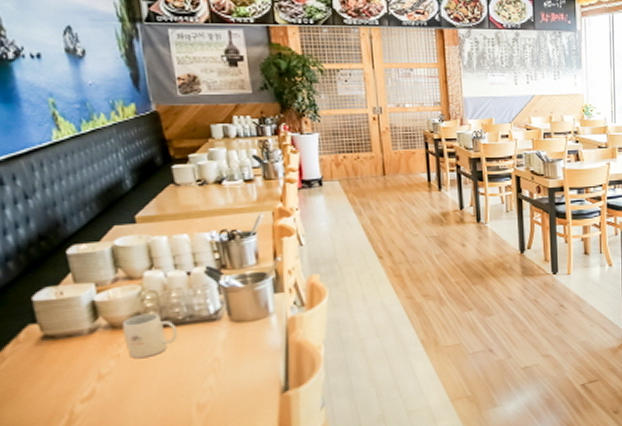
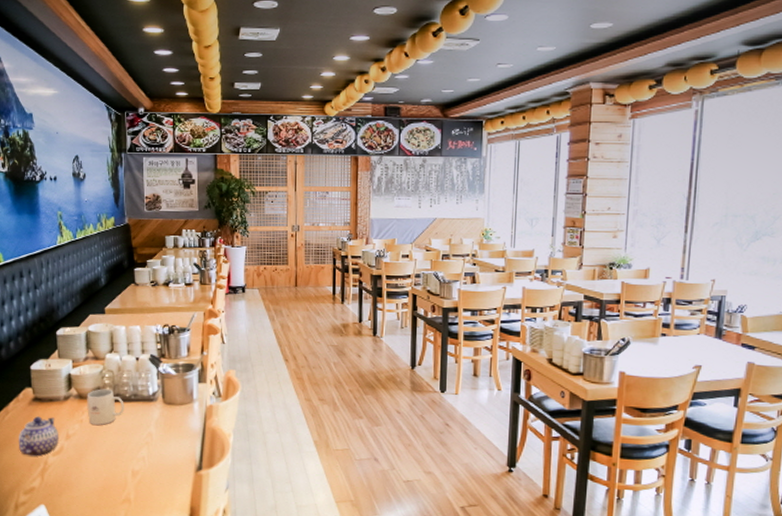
teapot: none [24,356,89,409] -> present [18,416,60,456]

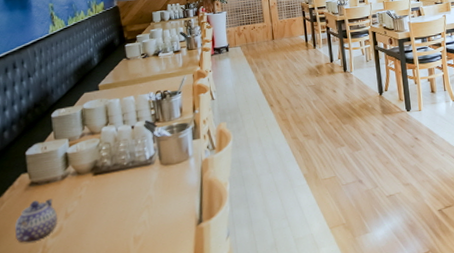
mug: present [87,389,124,426] -> none [84,160,123,199]

